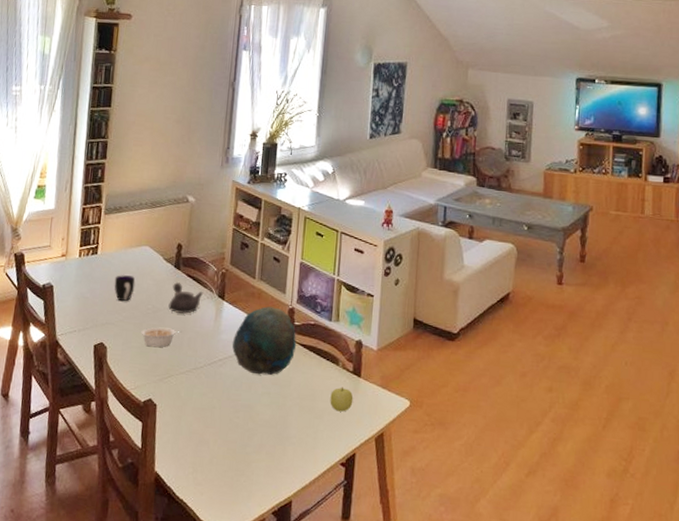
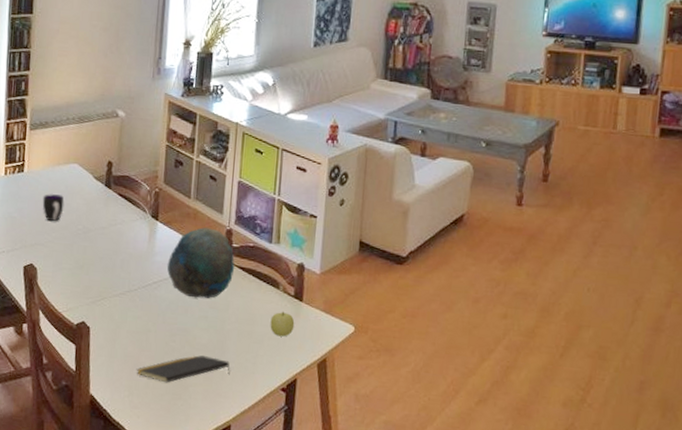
legume: present [141,327,182,348] -> none [72,248,114,270]
teapot: present [168,281,203,314] -> none [99,201,136,235]
notepad: none [200,431,292,459] -> present [136,355,230,383]

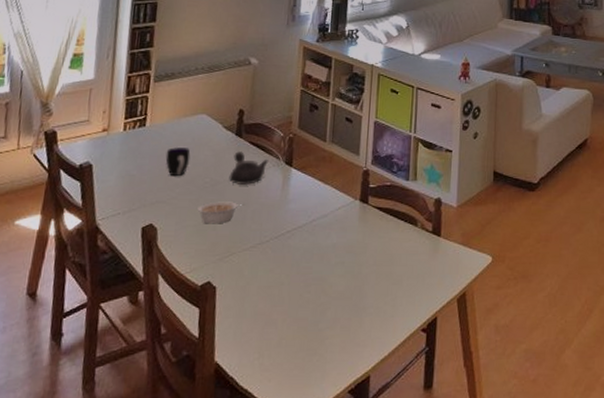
legume: none [72,248,114,270] -> present [197,201,244,224]
teapot: none [99,201,136,235] -> present [229,150,268,185]
notepad: present [136,355,230,383] -> none [267,304,369,339]
decorative bowl: present [167,227,235,298] -> none [302,170,372,244]
fruit: present [270,311,295,337] -> none [409,248,434,275]

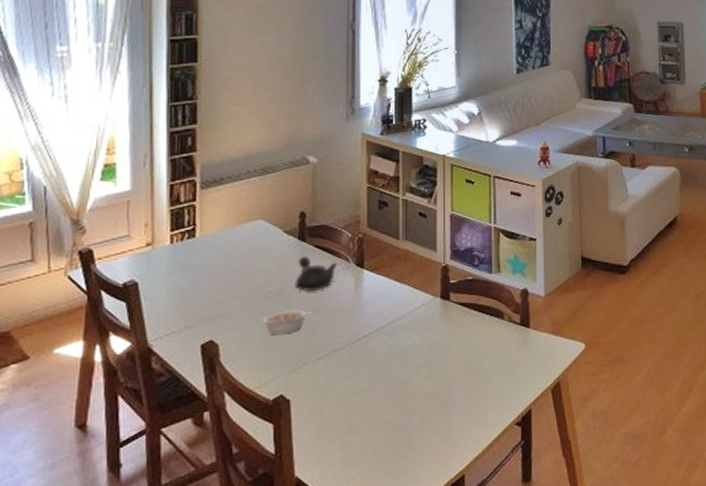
cup: present [165,147,191,177] -> none [221,257,249,289]

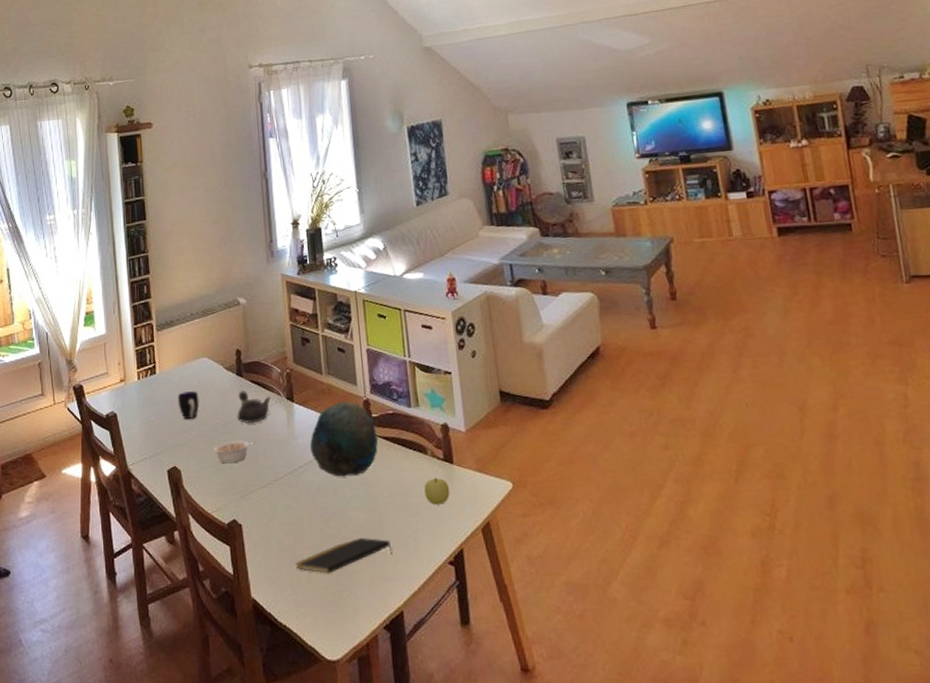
cup: none [221,257,249,289] -> present [177,391,200,420]
notepad: none [350,404,459,445] -> present [295,538,393,574]
decorative bowl: none [379,267,455,345] -> present [310,401,379,477]
fruit: none [498,341,524,368] -> present [424,477,450,505]

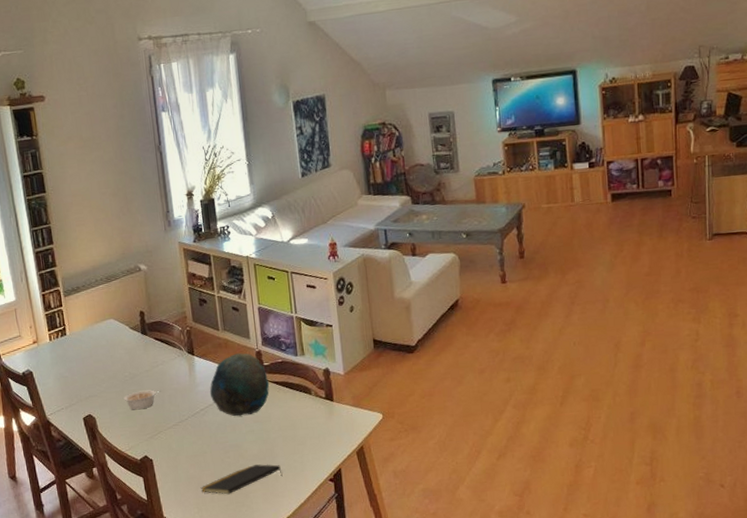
cup: present [177,391,200,420] -> none [88,349,109,374]
teapot: present [237,389,271,423] -> none [143,346,173,375]
fruit: present [424,477,450,505] -> none [309,413,331,435]

